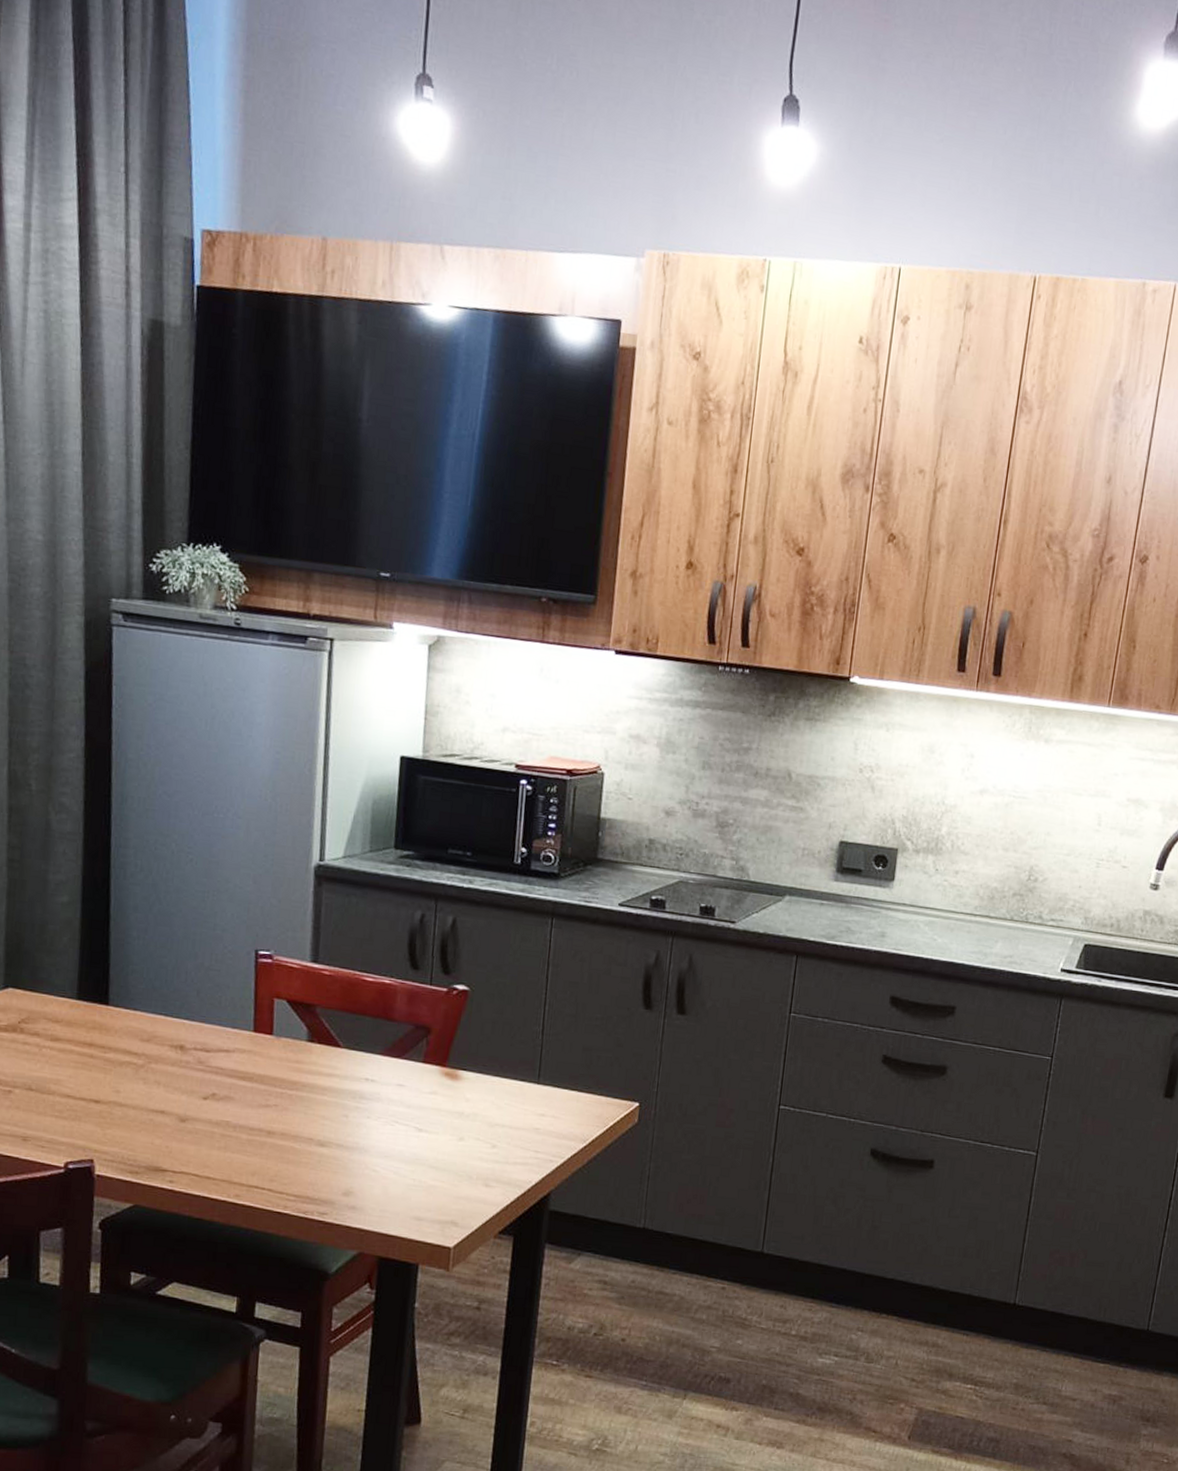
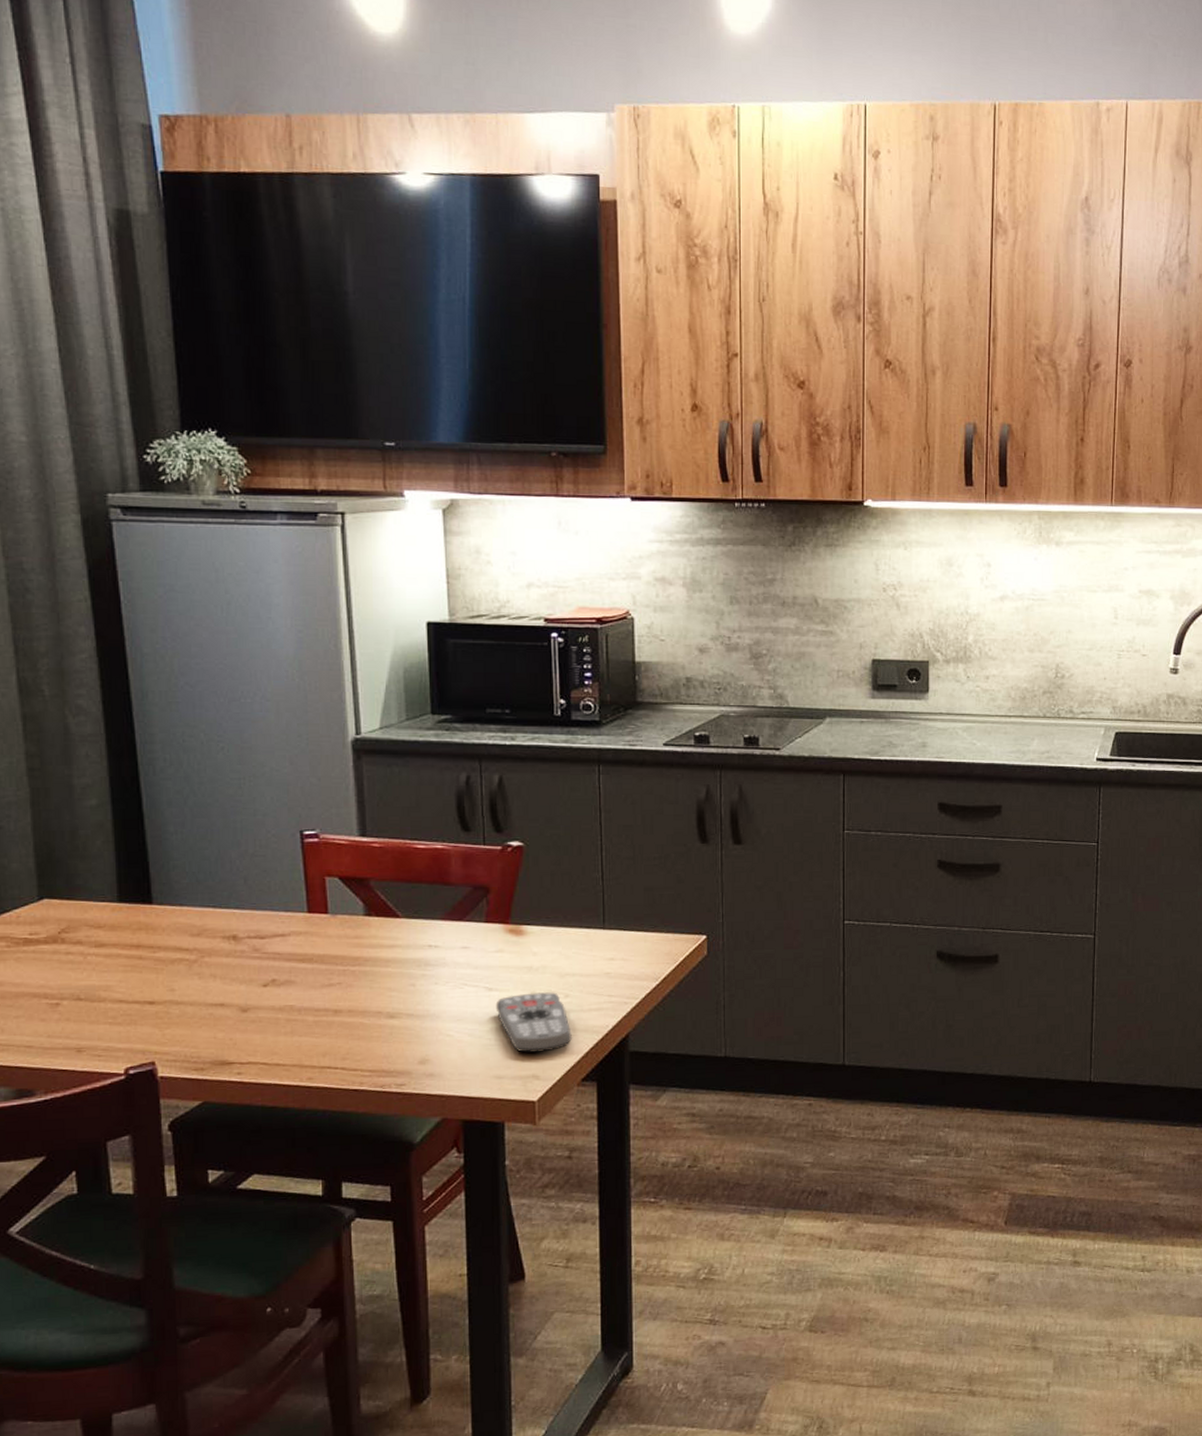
remote control: none [423,1138,495,1200] -> present [495,992,573,1053]

